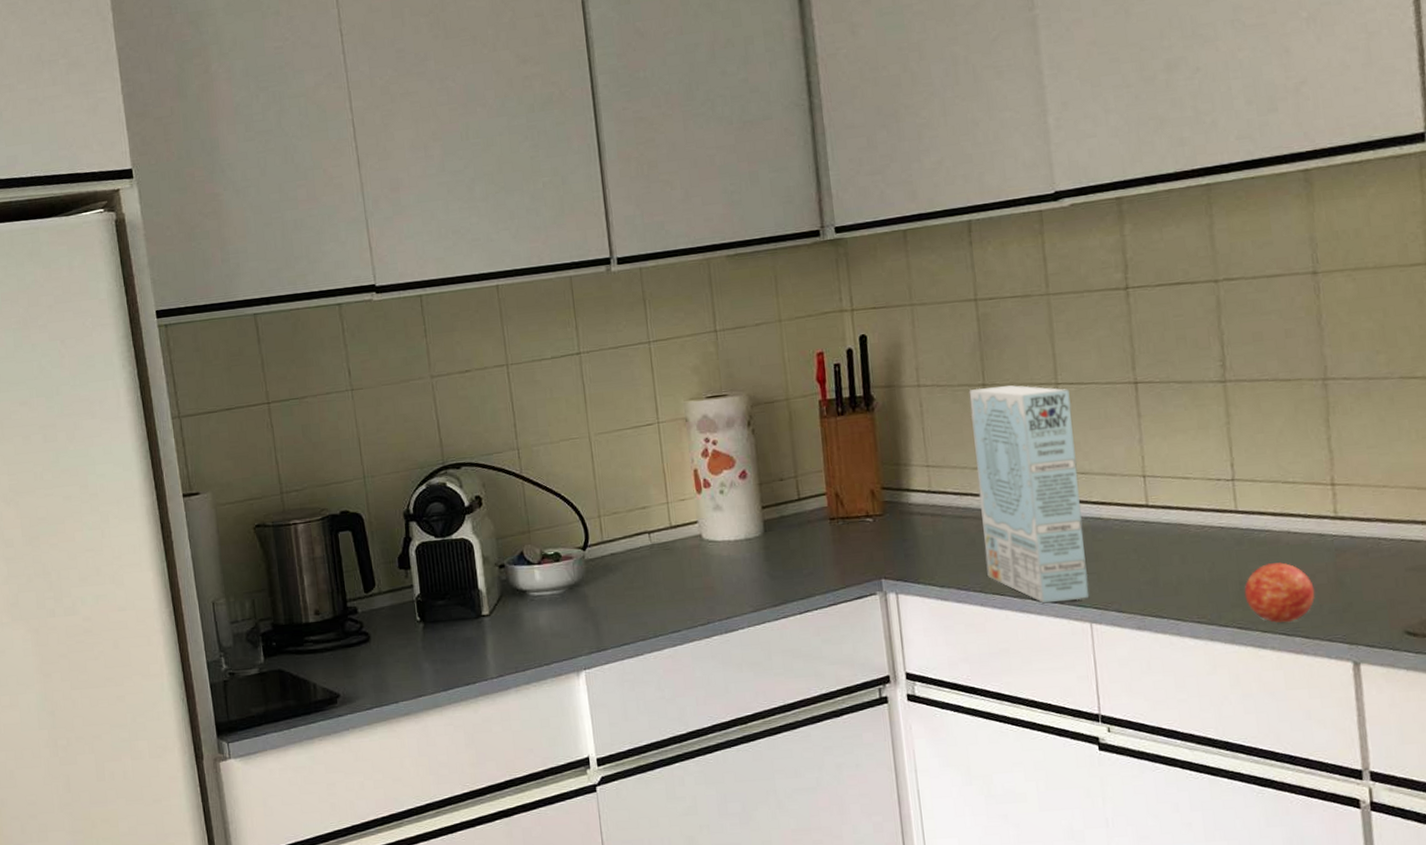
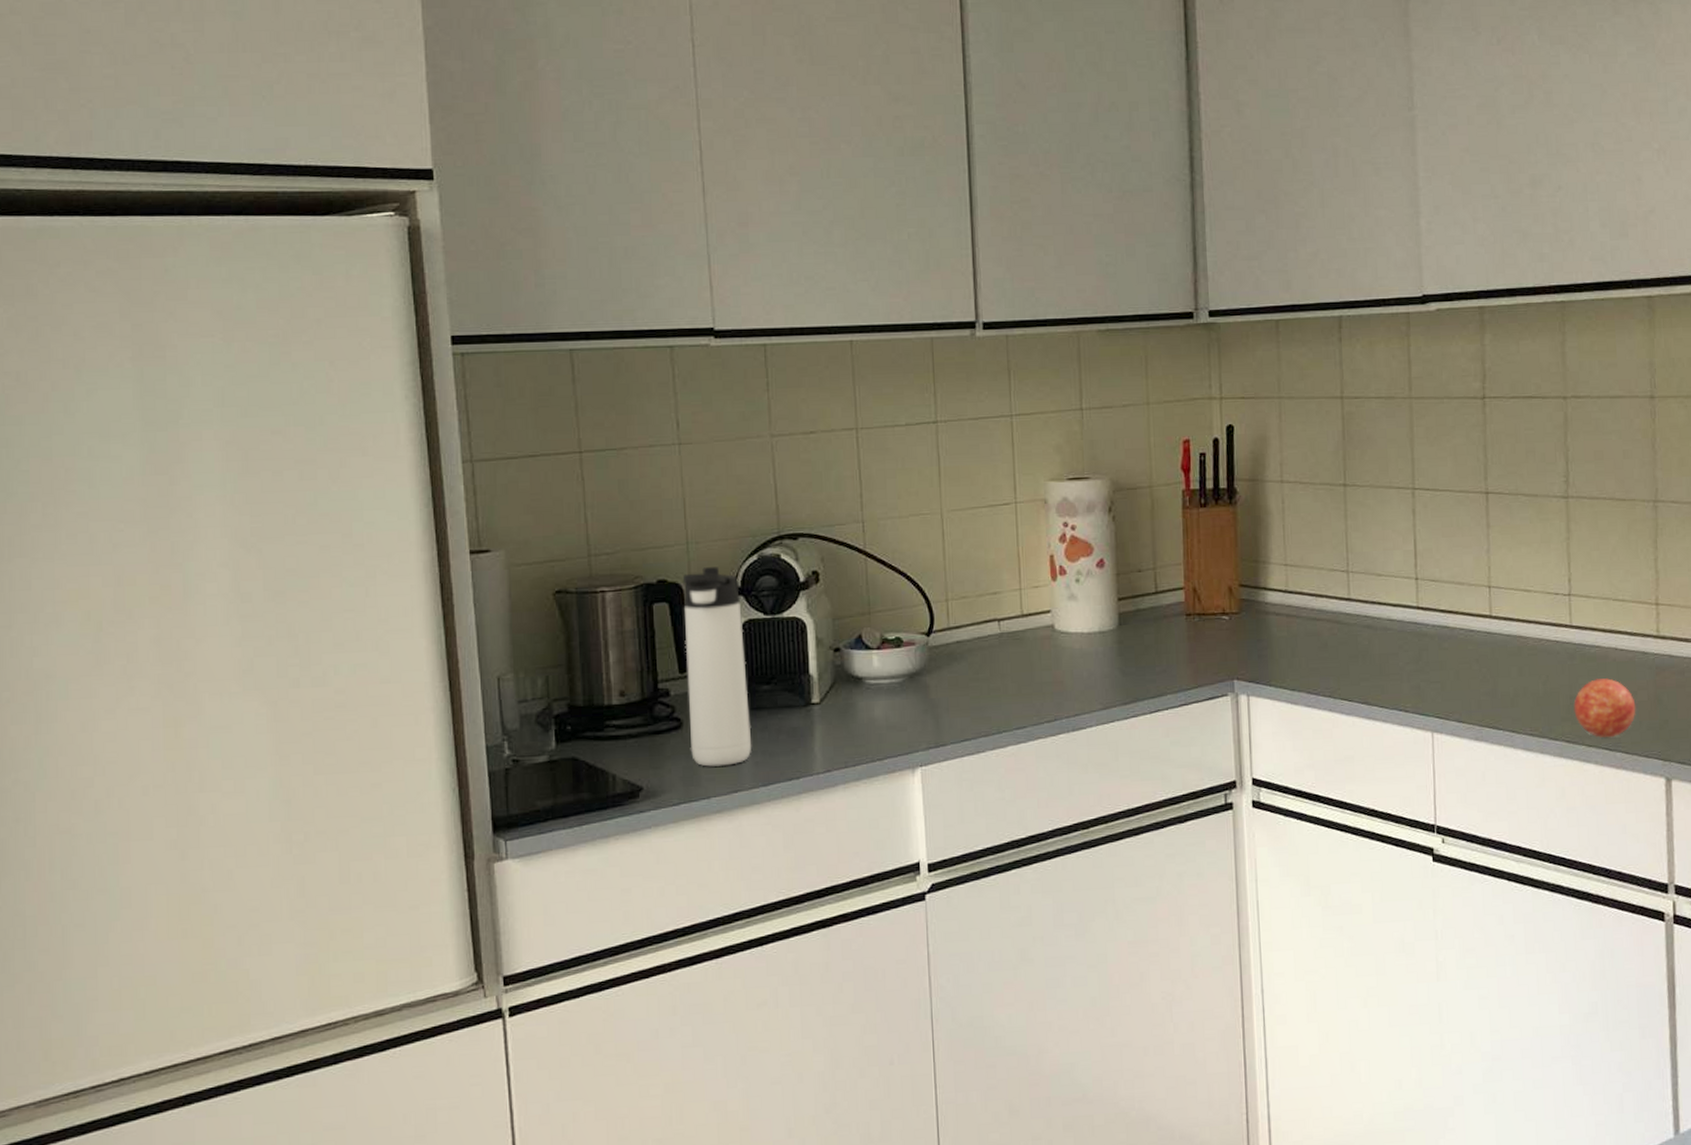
thermos bottle: none [362,497,431,675] -> present [682,567,752,767]
cereal box: present [968,384,1090,604] -> none [1330,486,1433,711]

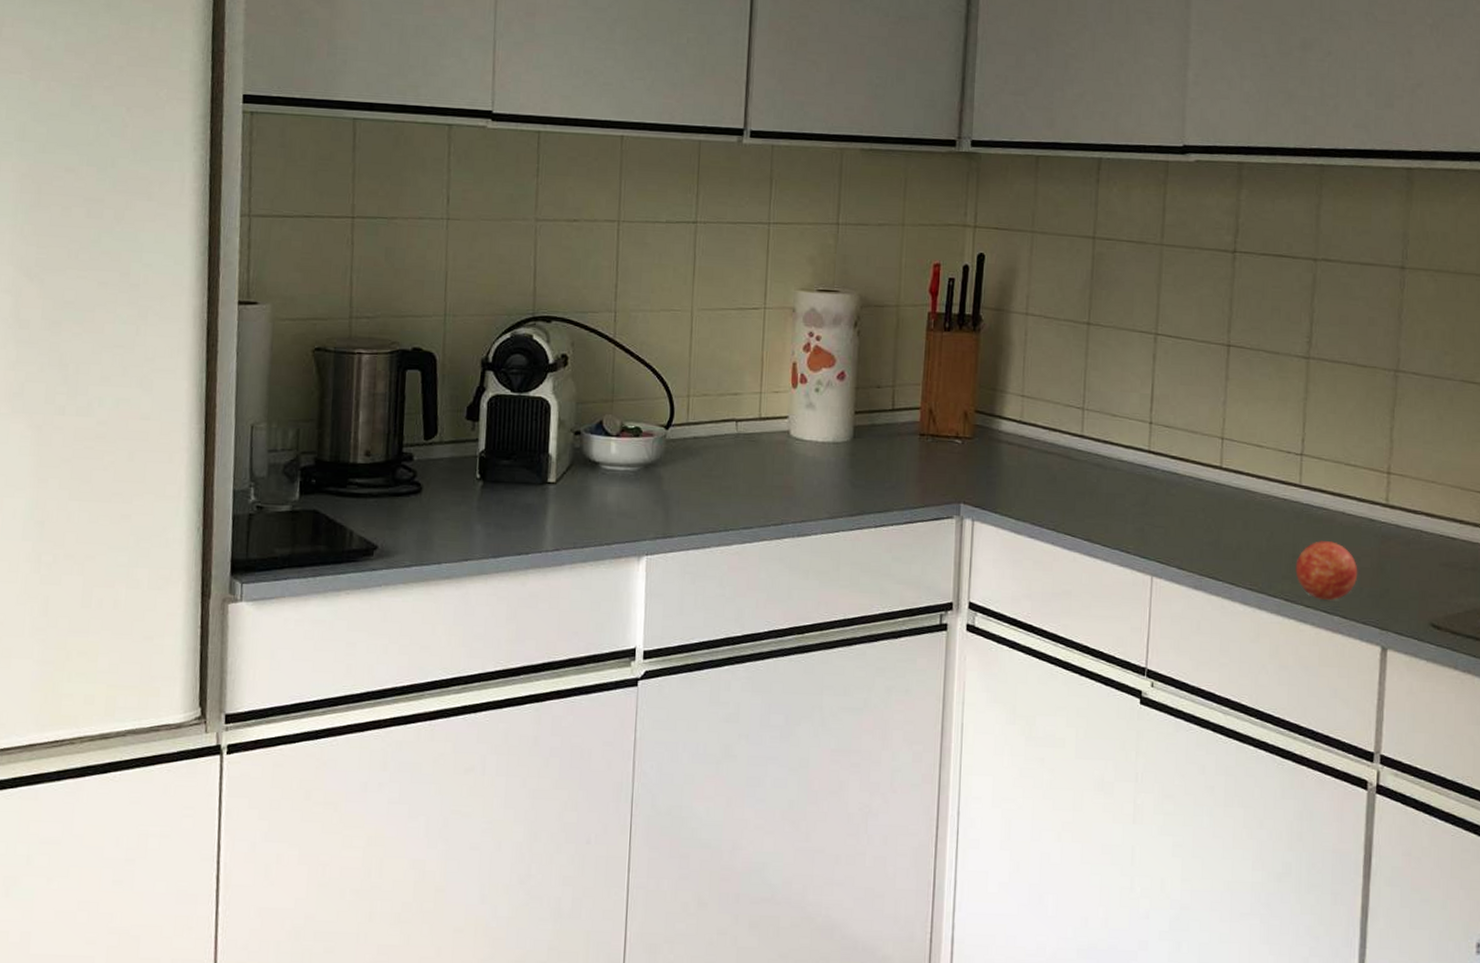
thermos bottle: present [682,567,752,767] -> none [426,340,490,534]

